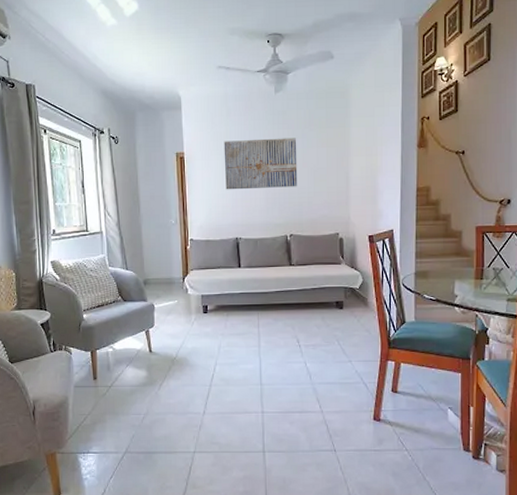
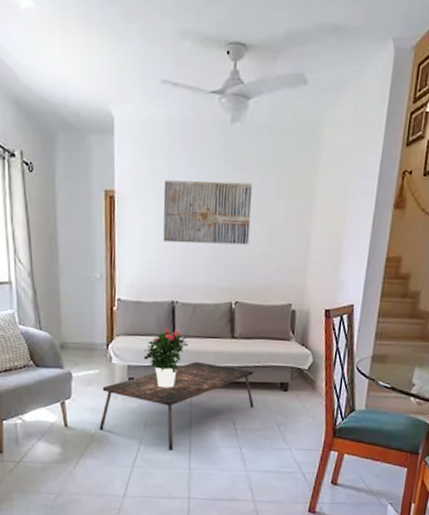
coffee table: none [179,287,314,369] -> present [99,361,254,451]
potted flower: none [214,262,252,313] -> present [143,329,188,388]

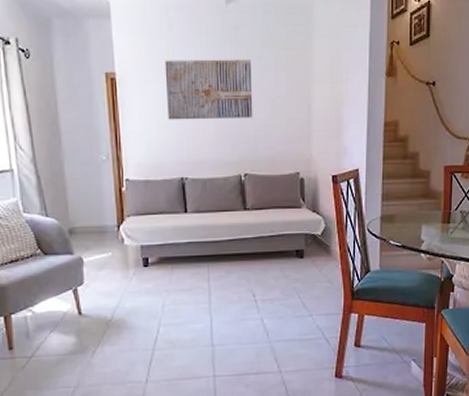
coffee table: present [99,361,254,451] -> none [115,236,272,329]
potted flower: present [143,329,188,388] -> none [156,206,201,266]

